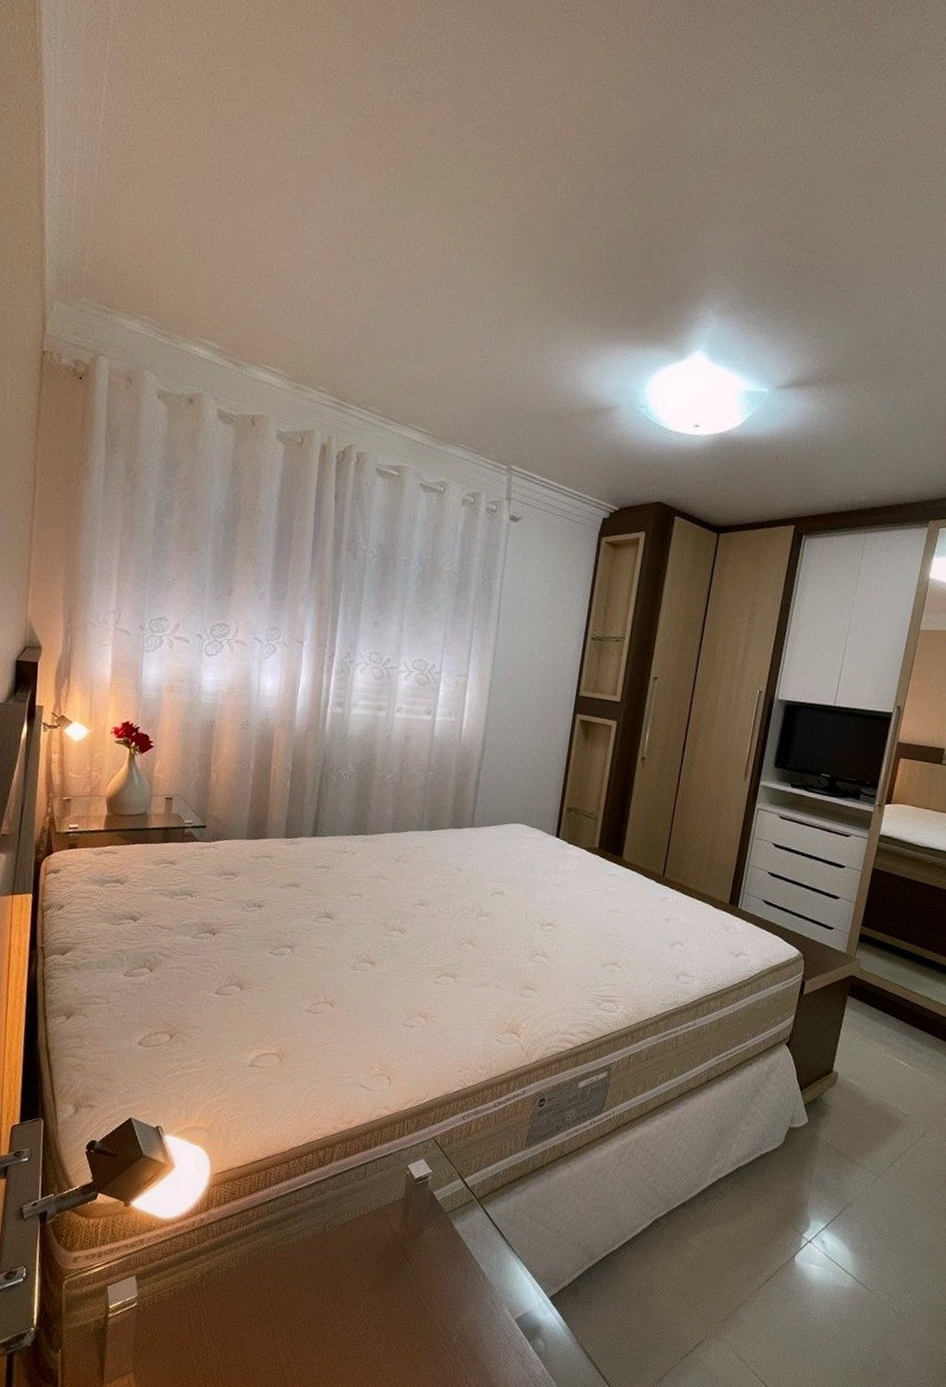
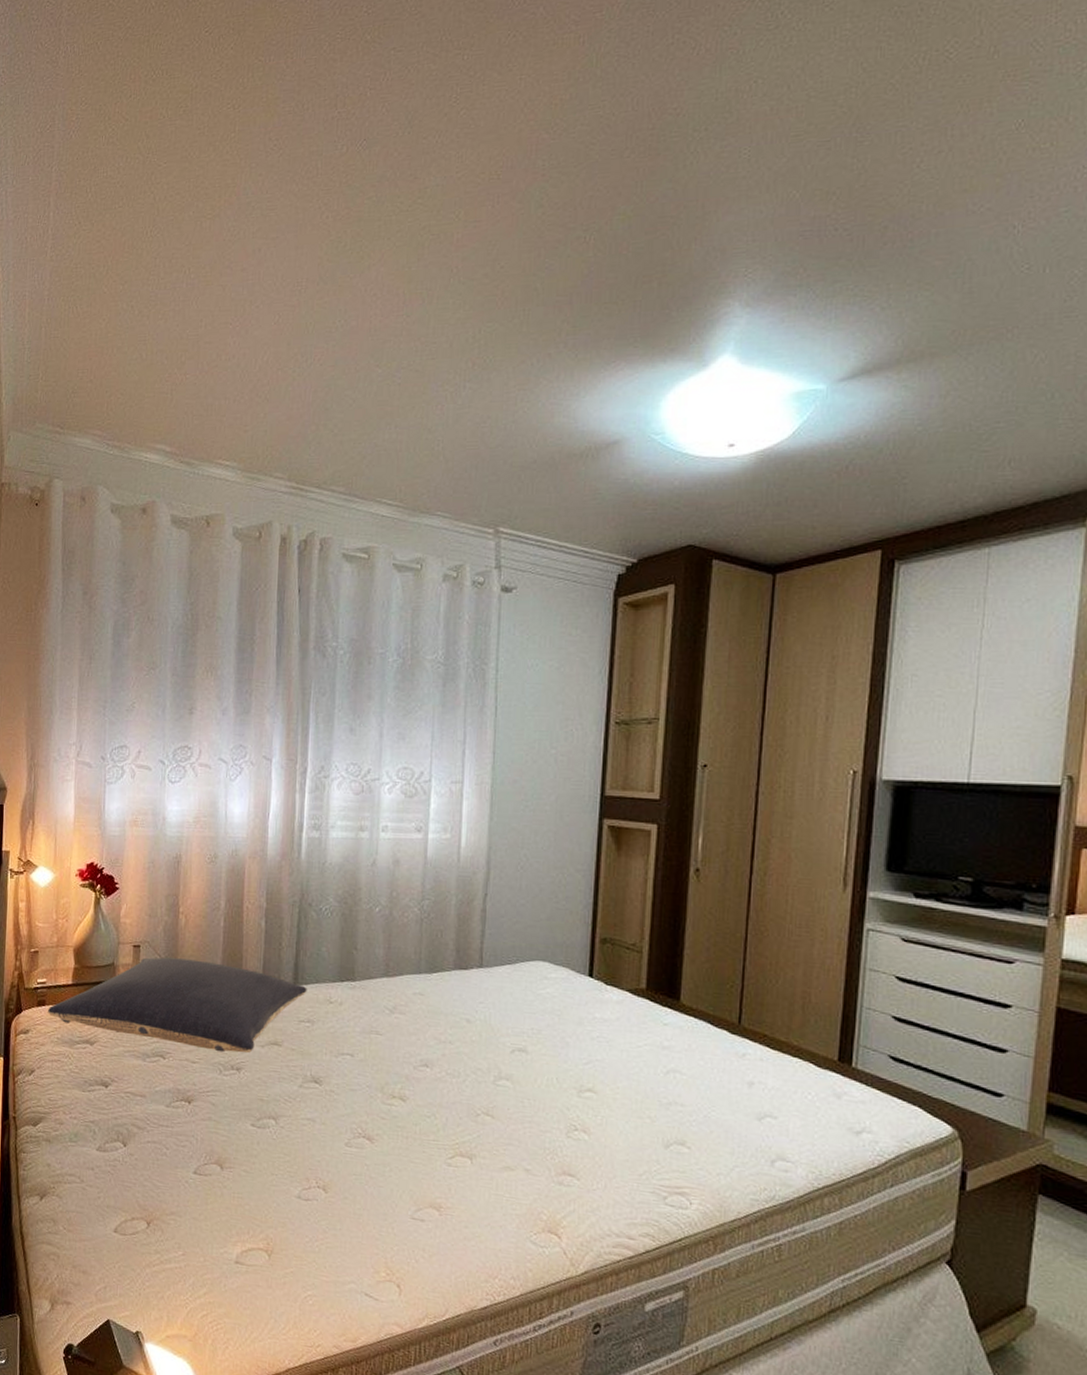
pillow: none [79,809,325,893] -> present [48,957,307,1053]

